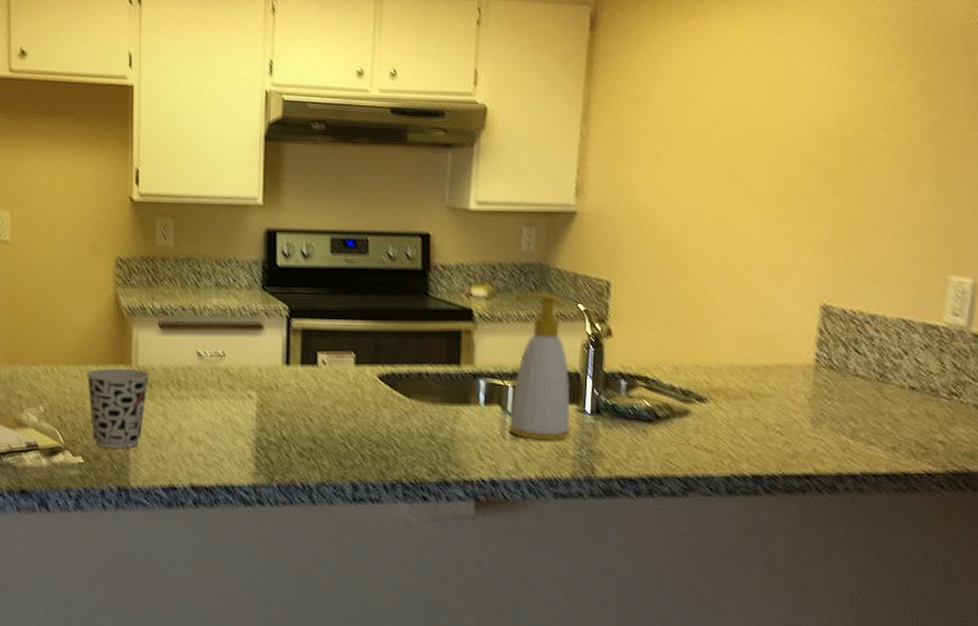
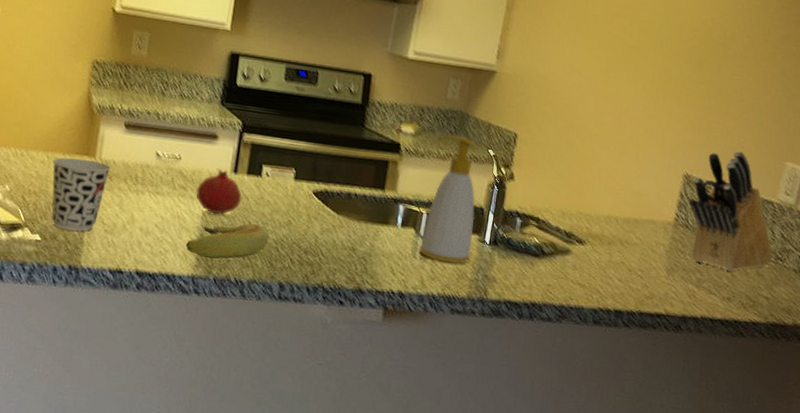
banana: none [243,419,333,464] -> present [186,223,268,259]
fruit: none [247,362,298,413] -> present [196,168,242,215]
knife block: none [830,269,945,415] -> present [688,150,773,272]

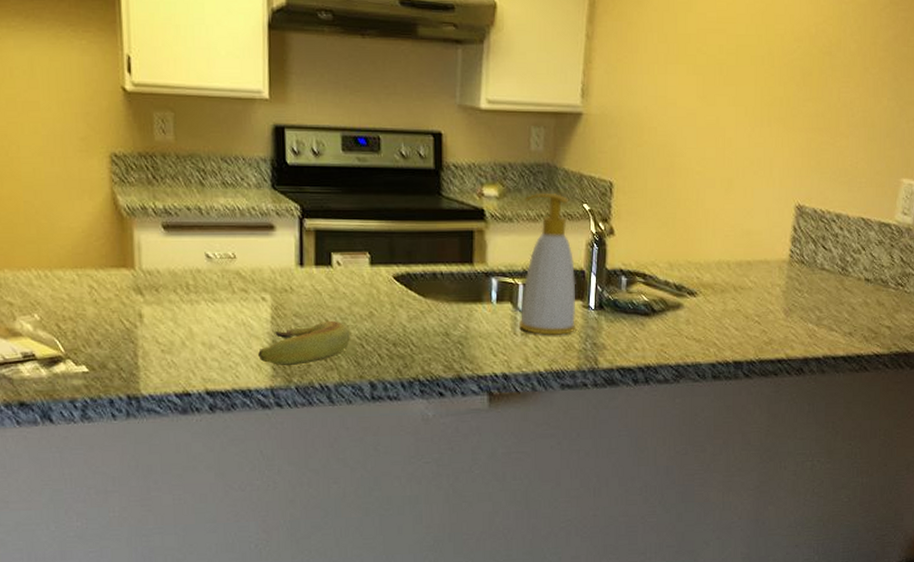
cup: present [52,157,112,232] -> none [84,272,156,356]
fruit: present [196,168,242,215] -> none [260,263,313,316]
knife block: present [688,150,773,272] -> none [803,172,893,305]

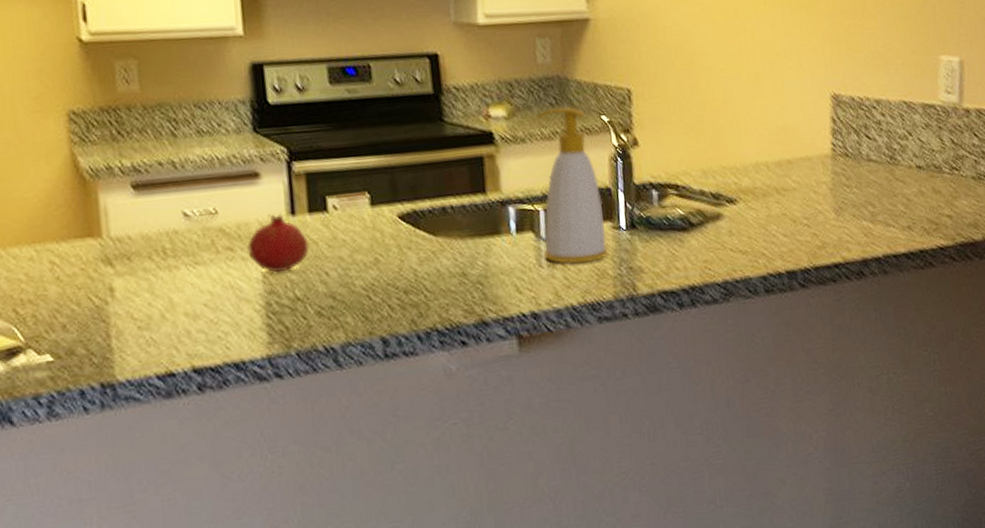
banana: present [258,320,350,366] -> none [250,272,355,331]
fruit: none [260,263,313,316] -> present [247,213,309,273]

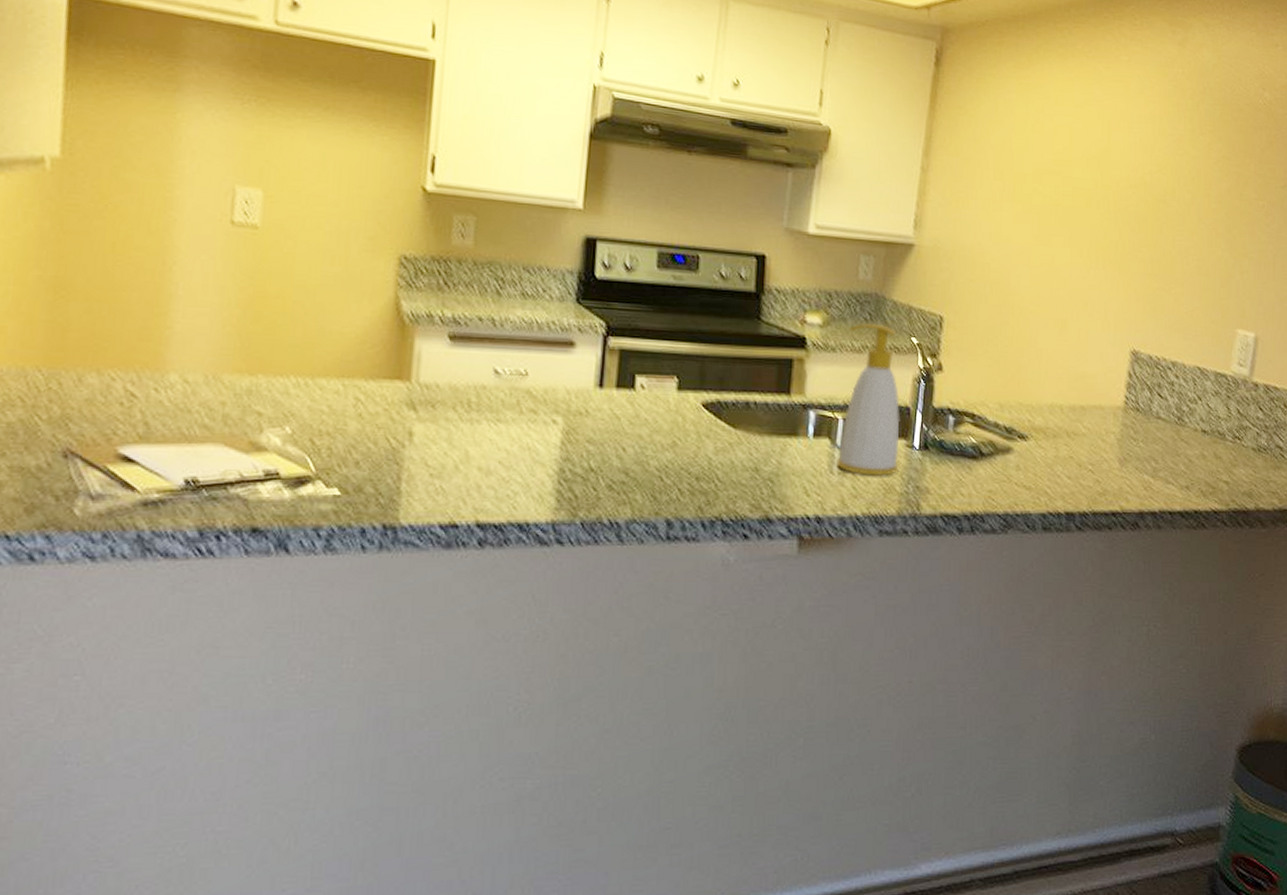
fruit: present [247,213,309,273] -> none [551,384,611,442]

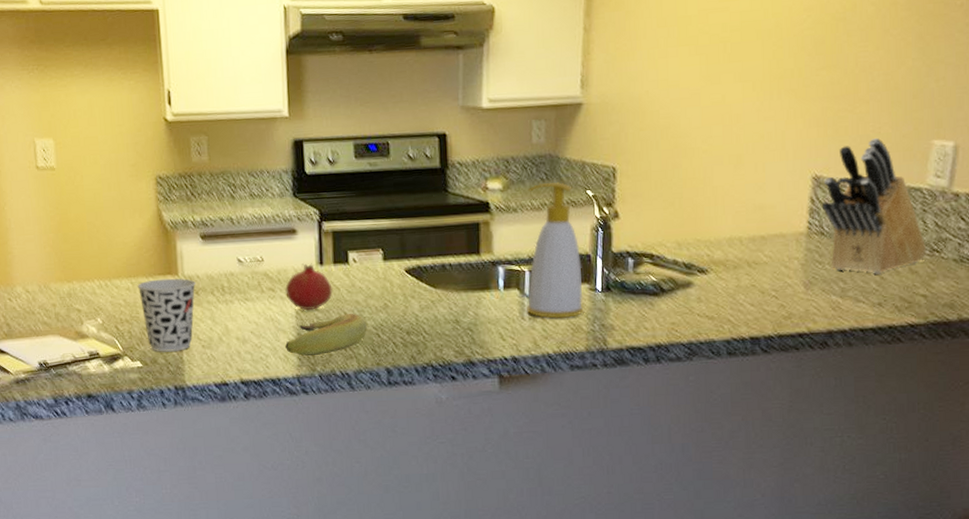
cup: none [350,383,434,479] -> present [137,278,196,352]
banana: none [542,449,649,498] -> present [285,313,367,357]
fruit: none [551,384,611,442] -> present [285,263,333,311]
knife block: none [1138,320,1230,457] -> present [821,137,927,274]

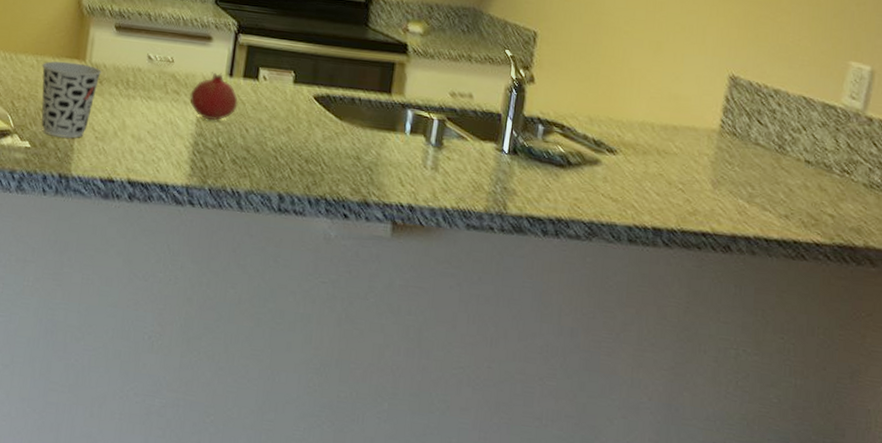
banana: present [285,313,367,357] -> none [180,130,267,168]
soap bottle: present [527,182,584,319] -> none [430,35,492,175]
knife block: present [821,137,927,274] -> none [736,49,838,186]

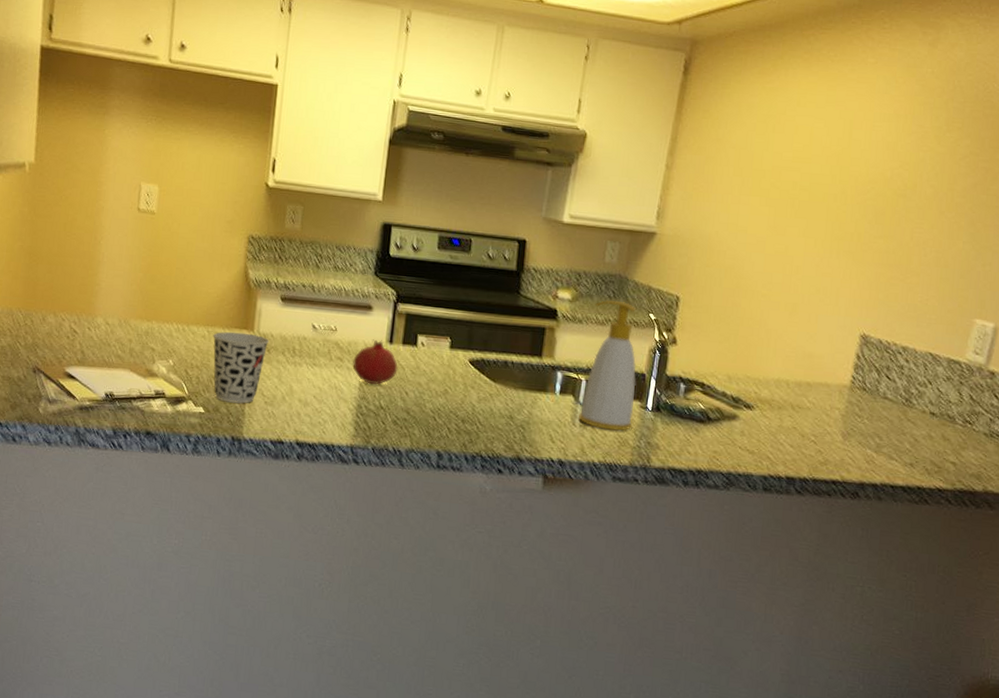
soap bottle: none [430,35,492,175] -> present [579,300,637,431]

